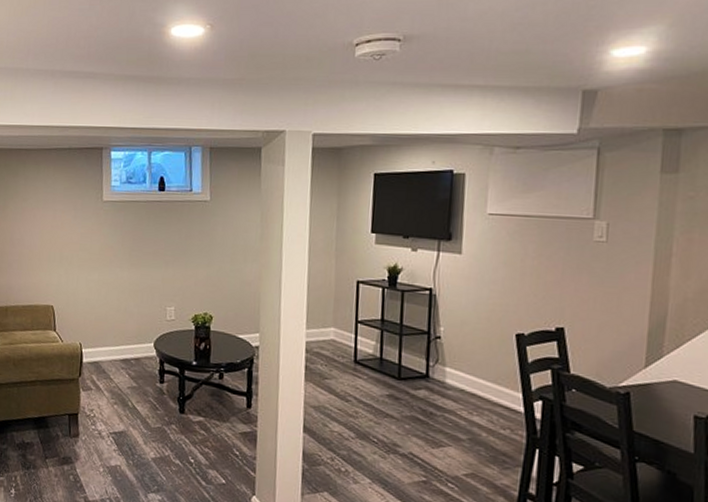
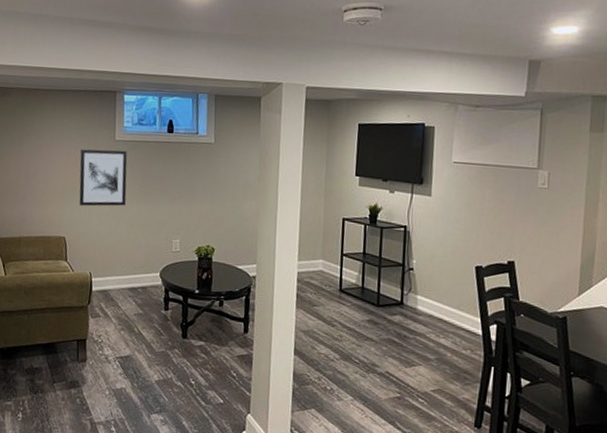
wall art: none [66,211,116,273] -> present [79,149,127,206]

